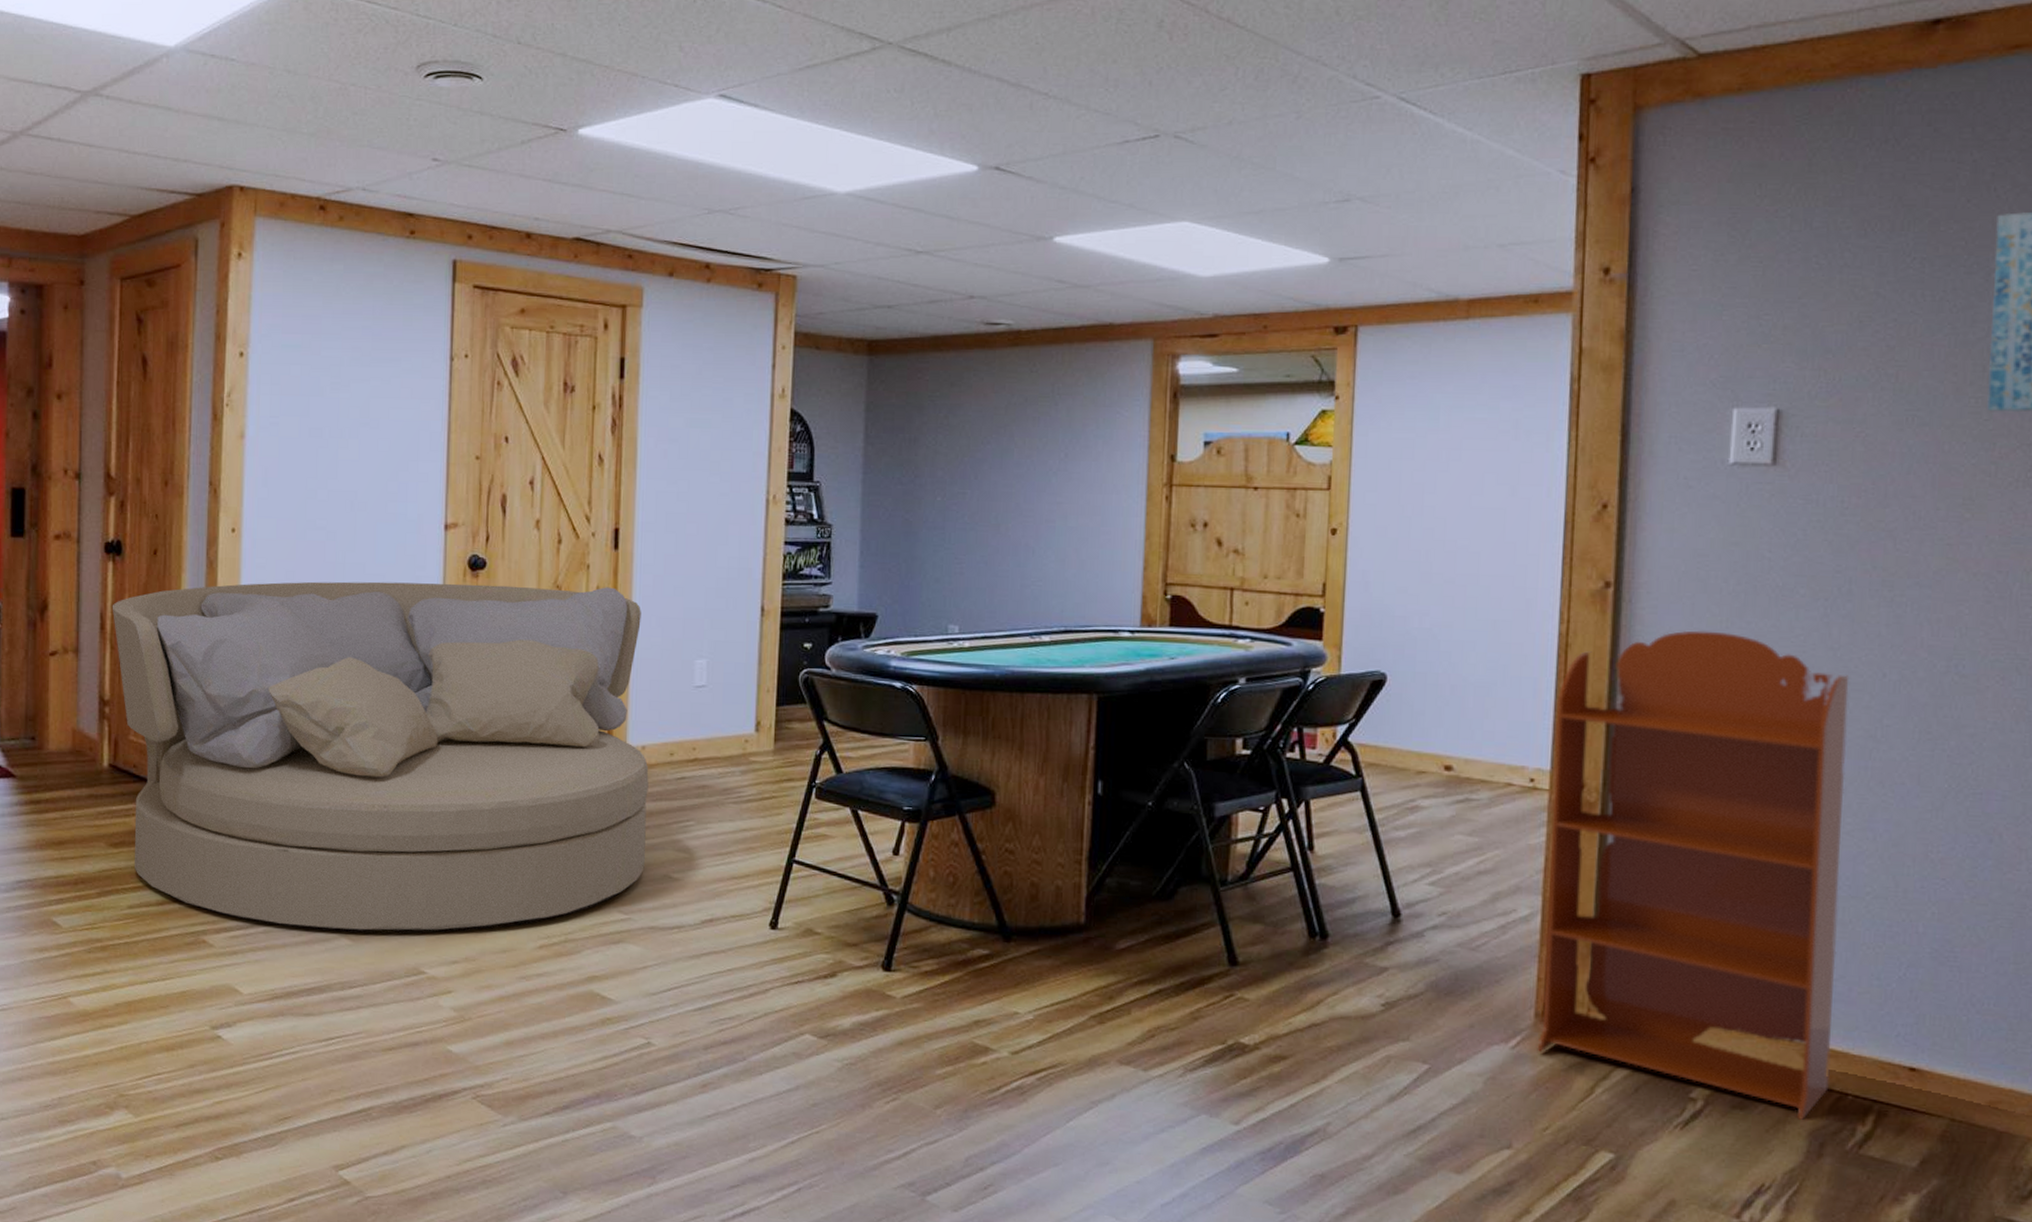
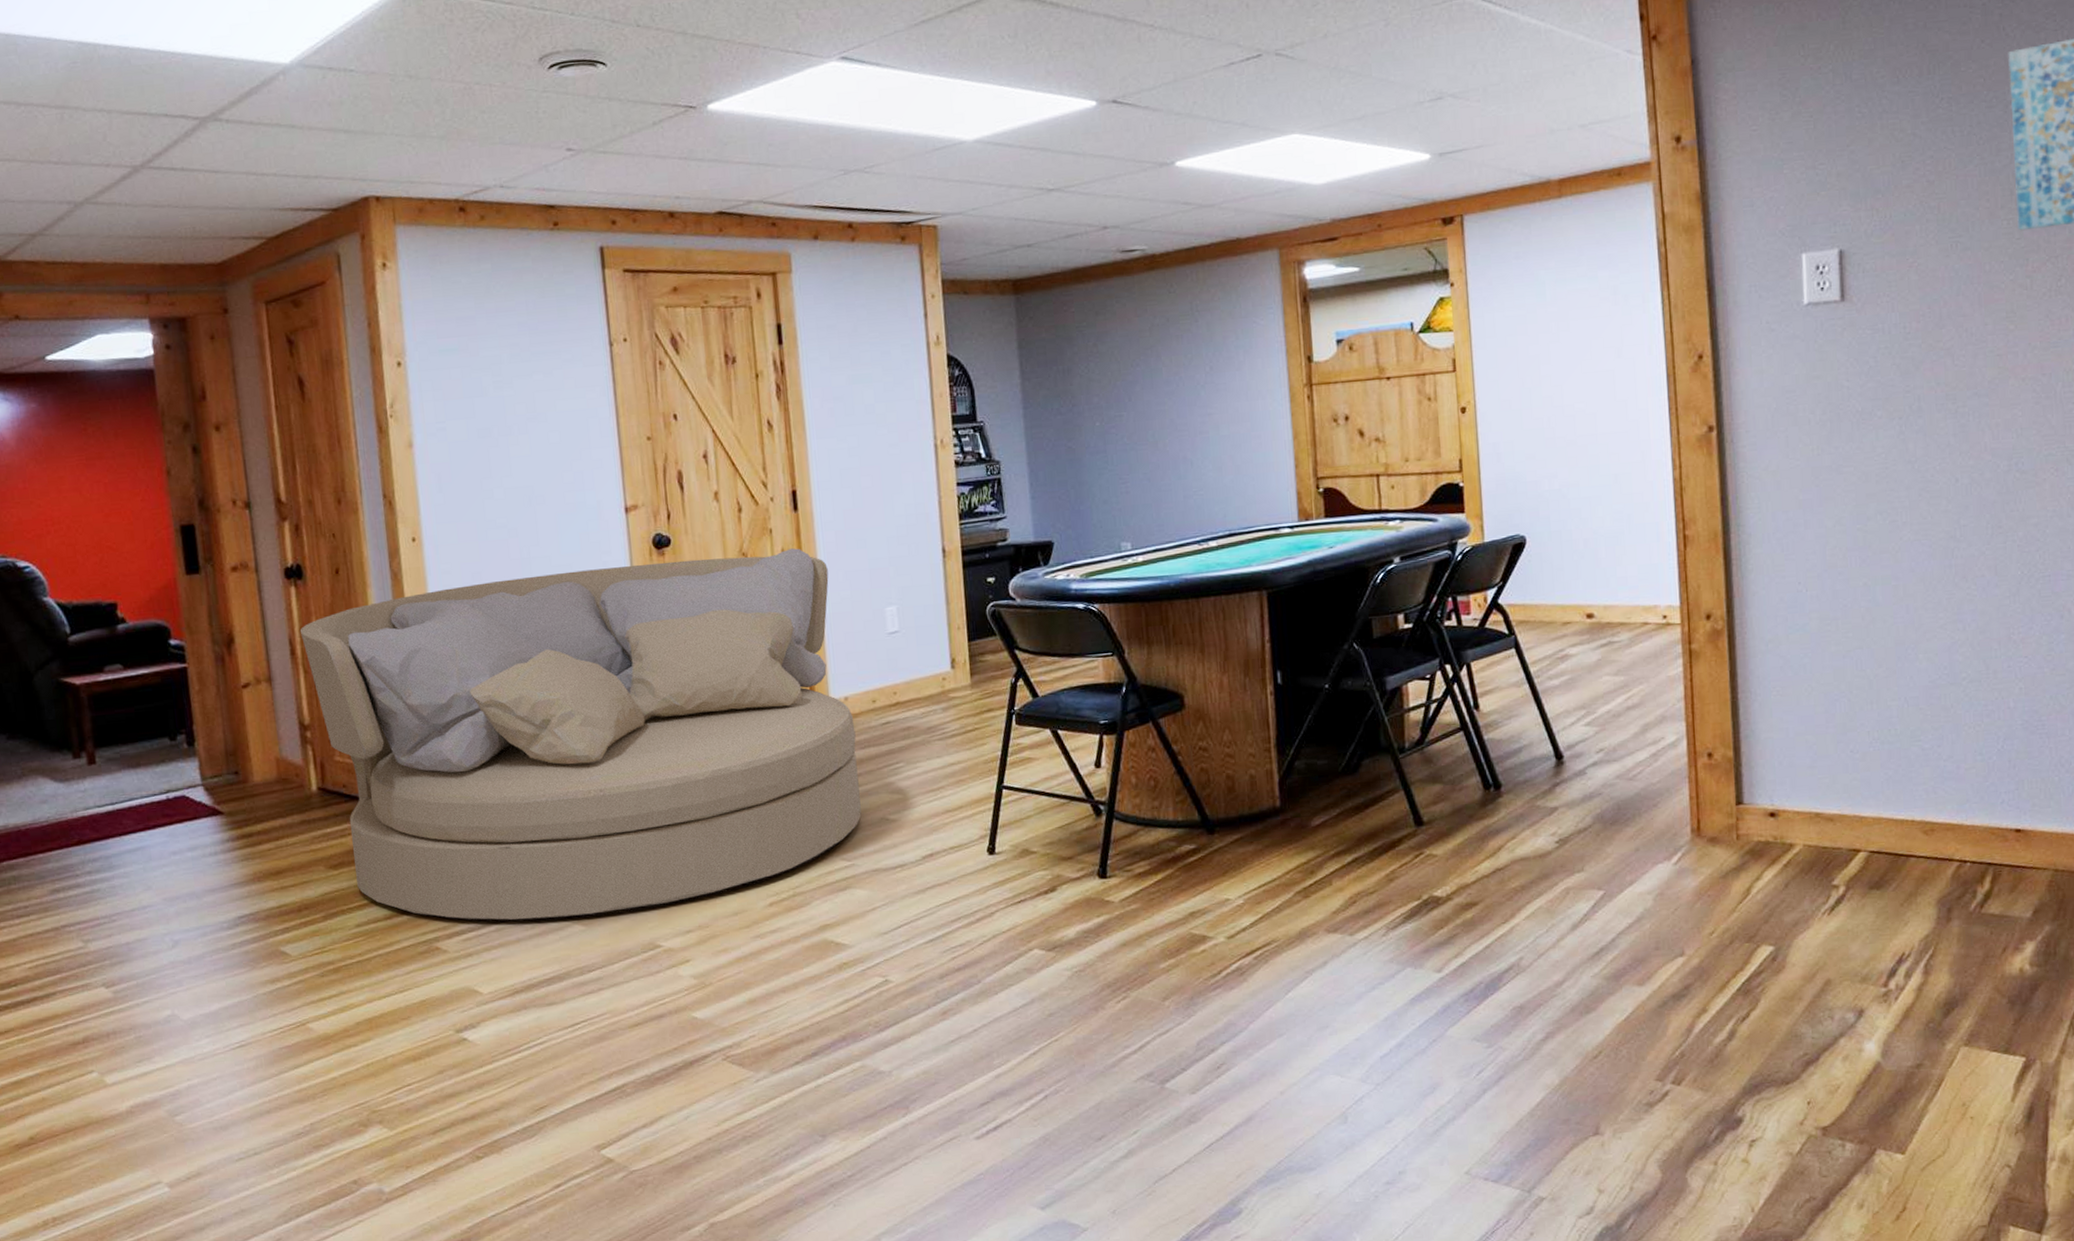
bookcase: present [1537,630,1850,1120] -> none [1679,459,1950,890]

